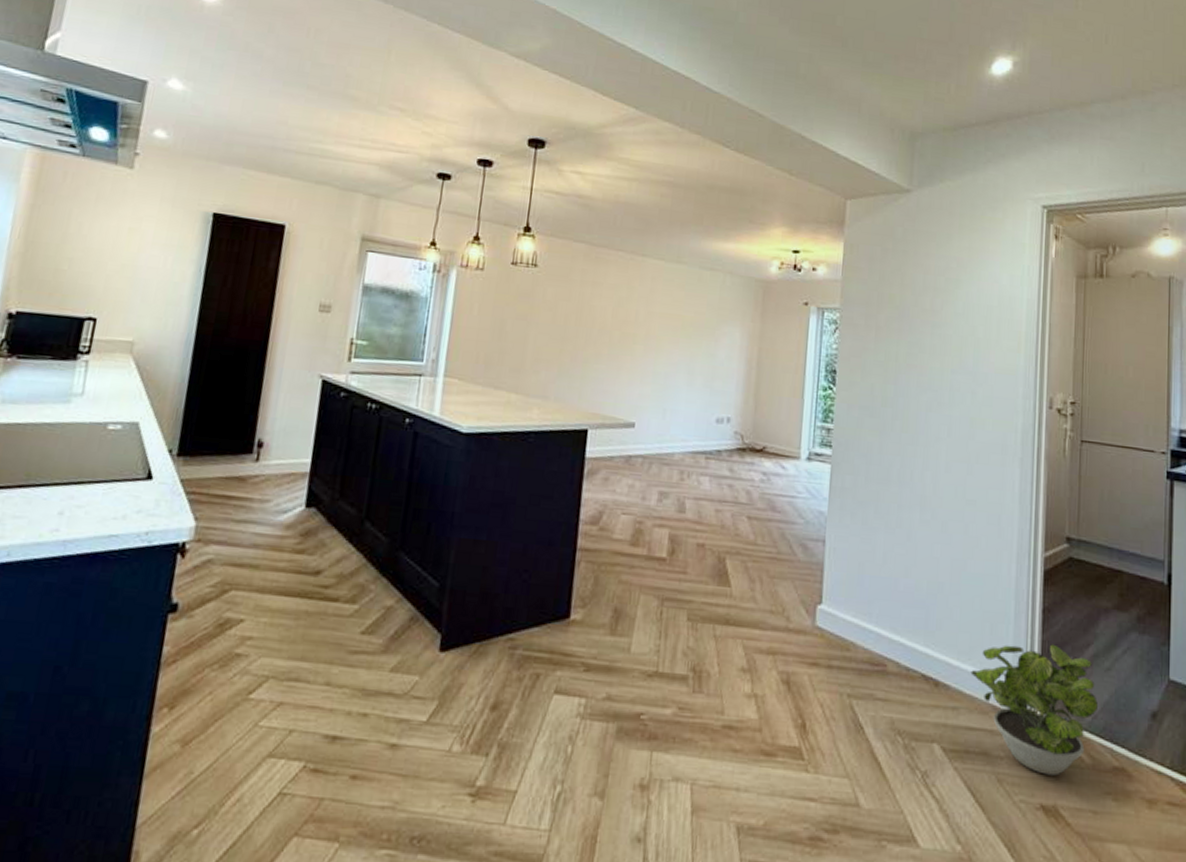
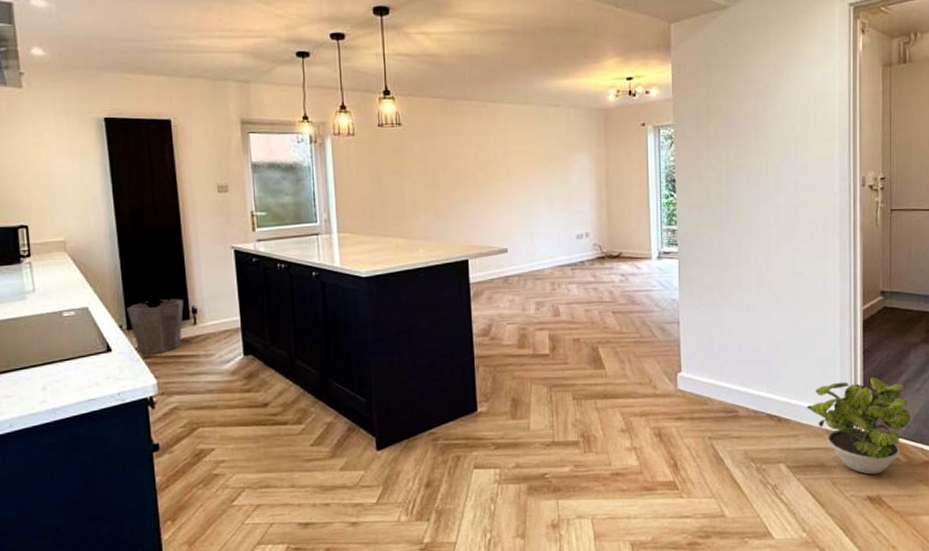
waste bin: none [182,425,252,490] -> present [126,299,184,354]

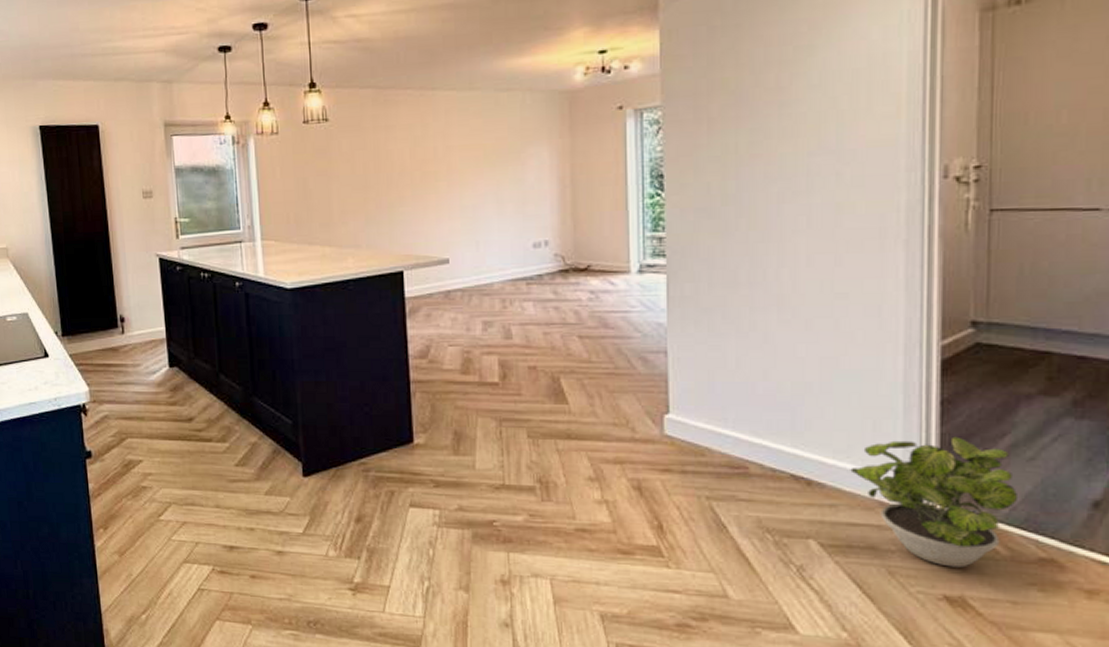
waste bin: present [126,299,184,354] -> none [61,307,113,361]

